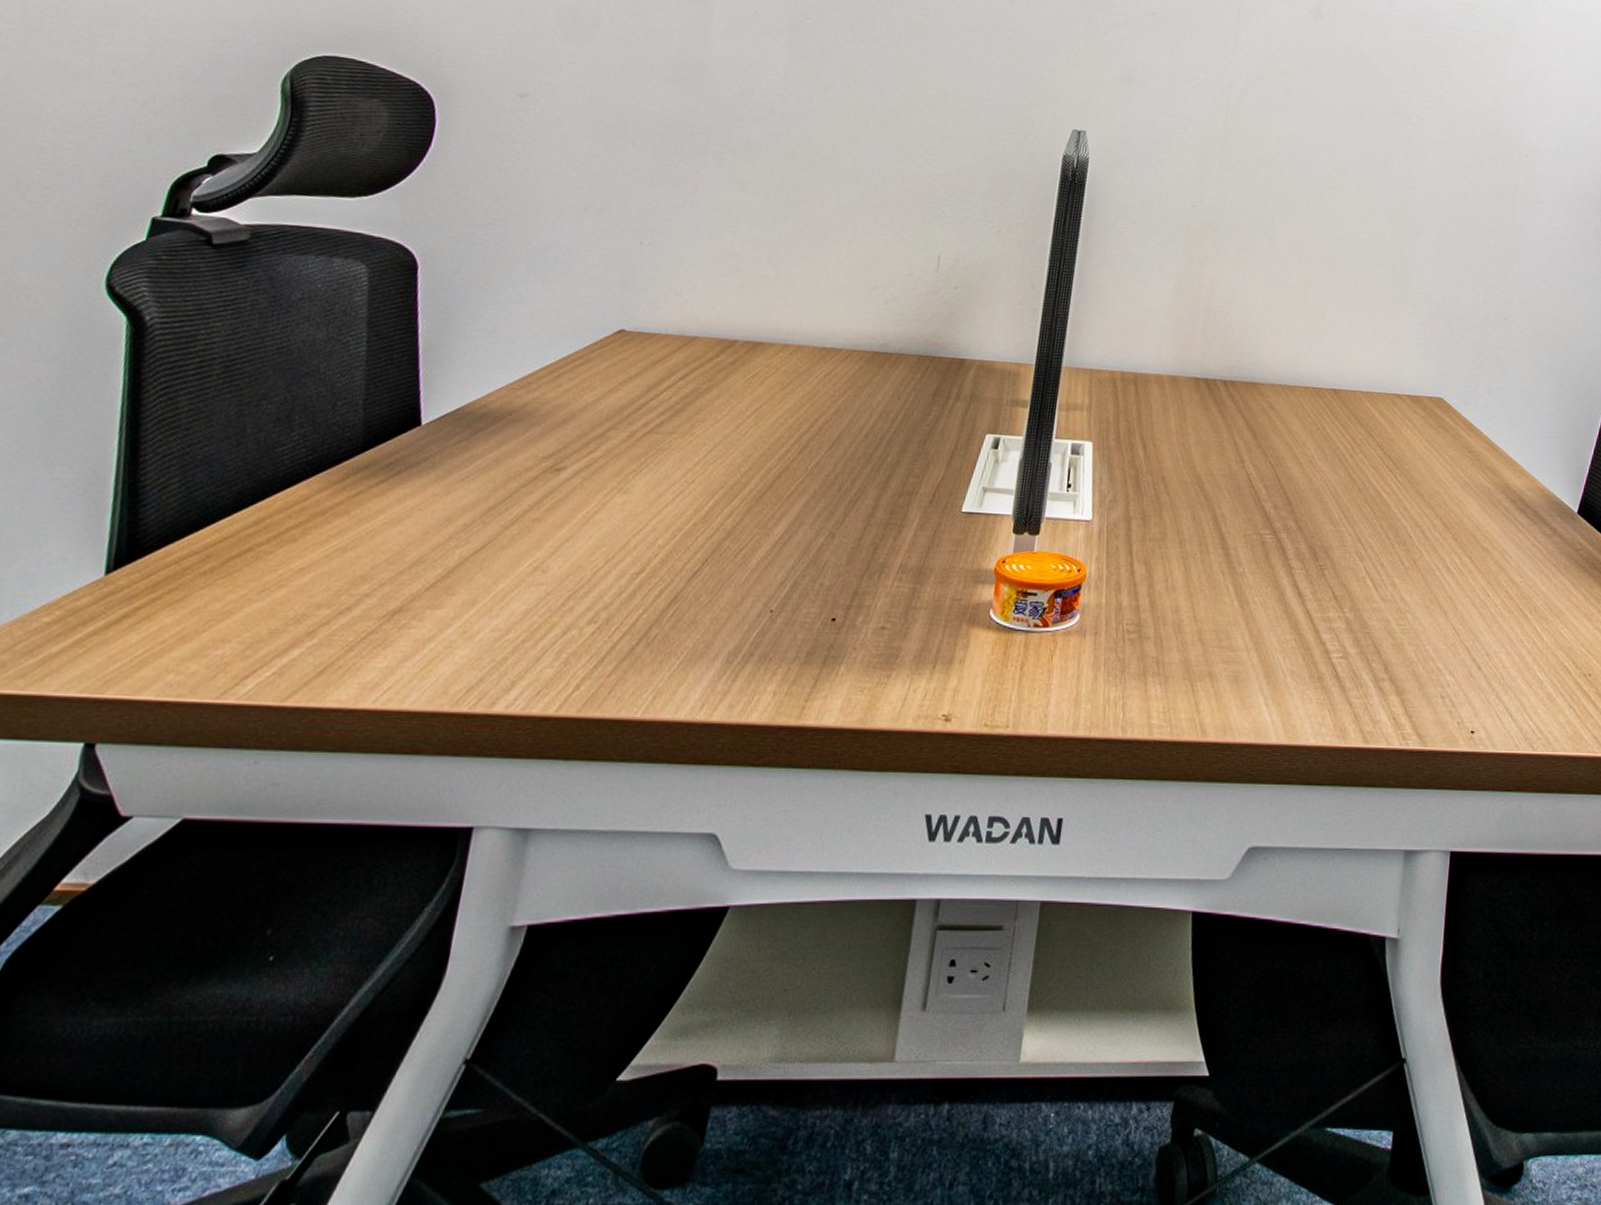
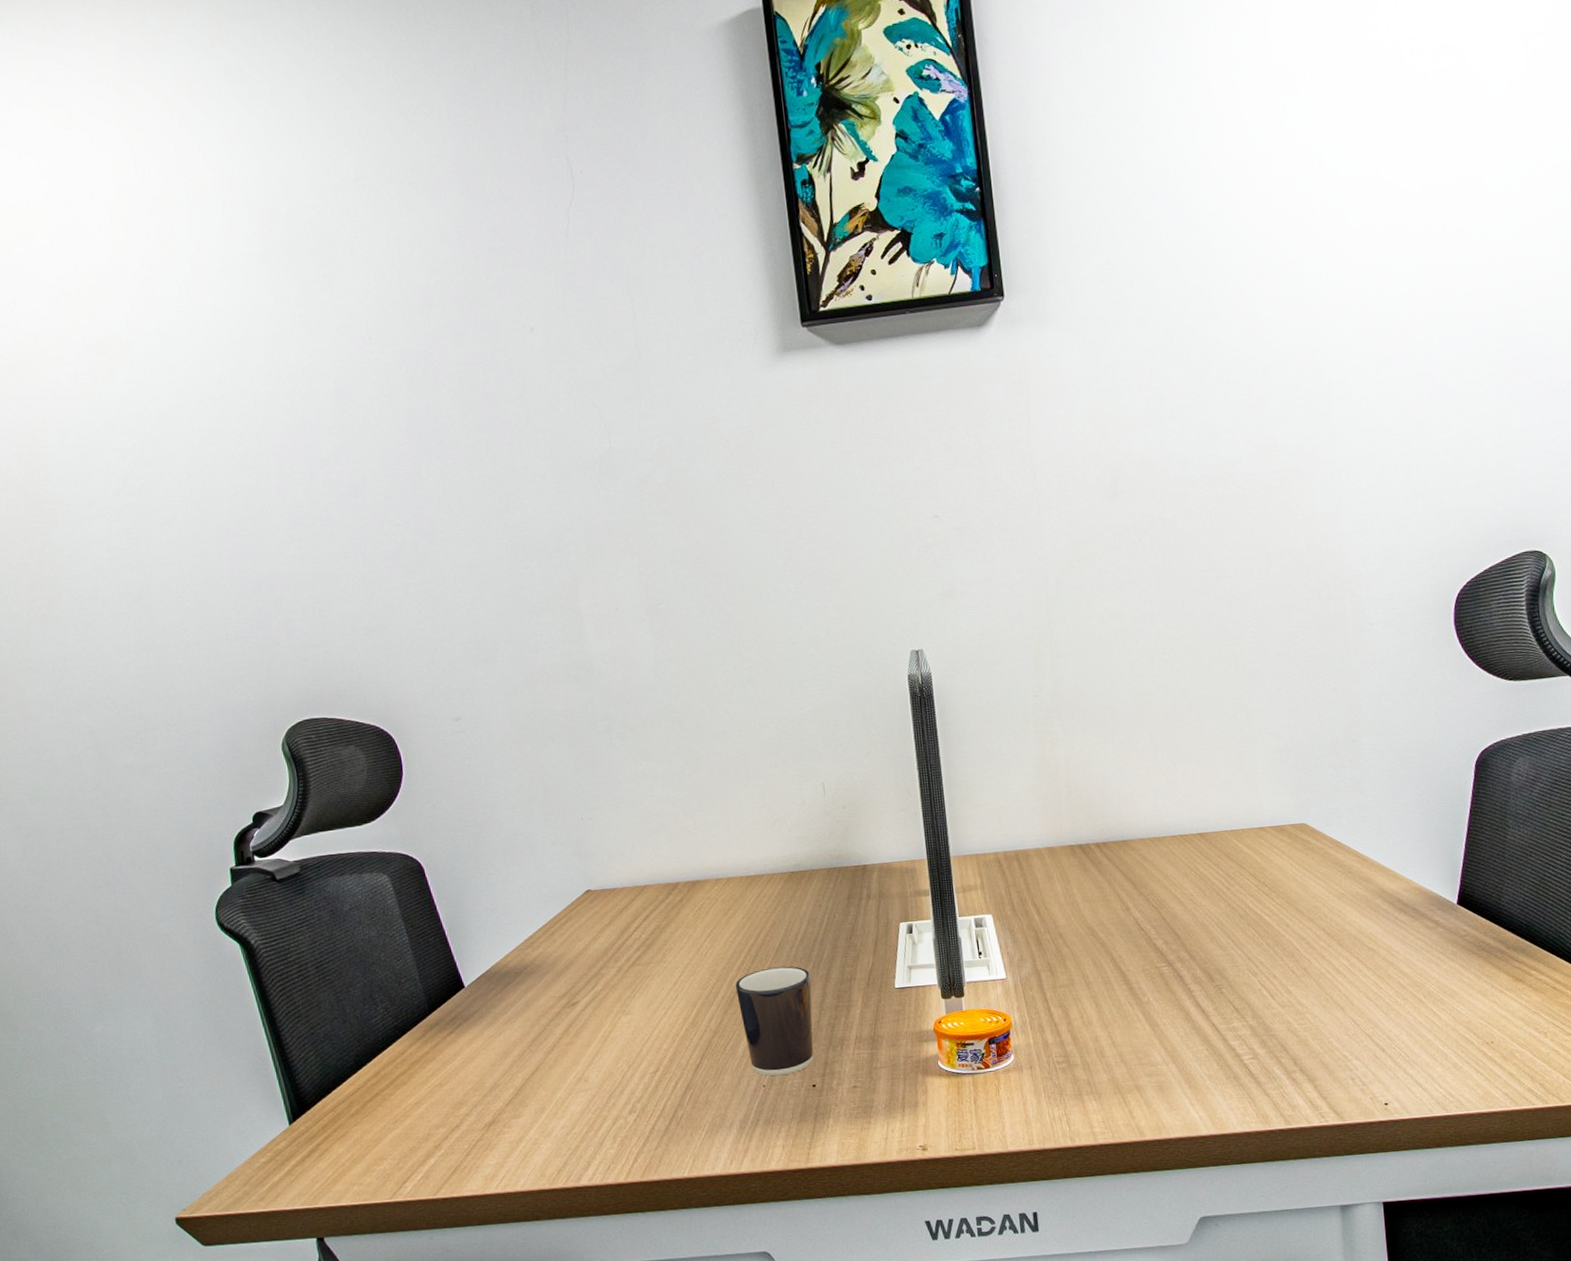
mug: none [762,463,866,601] -> present [736,966,814,1076]

